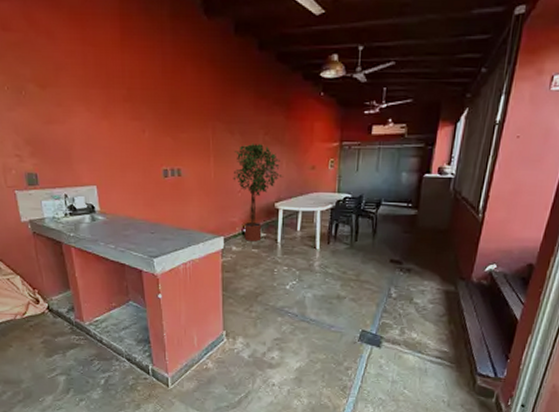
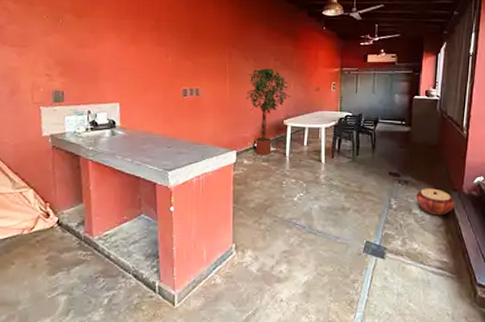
woven basket: none [419,276,461,305] -> present [416,188,455,216]

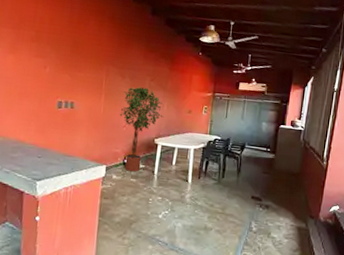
woven basket: present [416,188,455,216] -> none [275,213,311,241]

